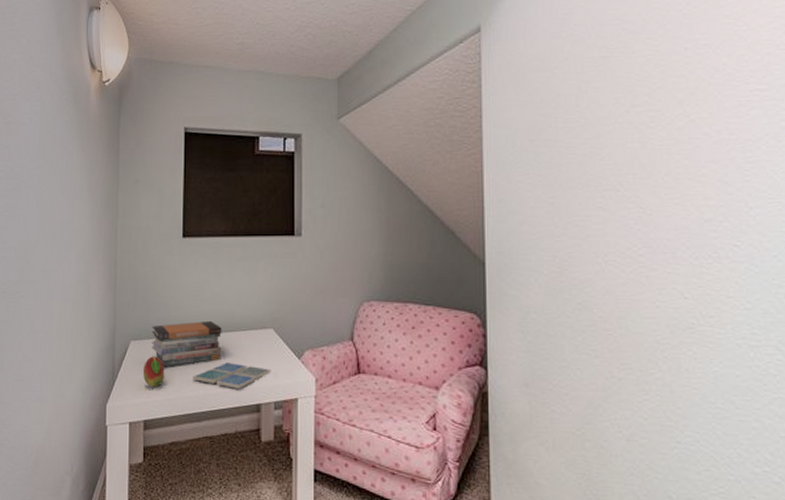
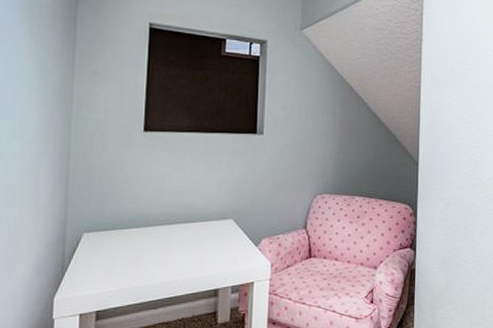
fruit: present [142,356,165,388] -> none [96,248,121,279]
book stack: present [152,320,222,367] -> none [107,212,182,258]
drink coaster: present [192,362,272,389] -> none [149,252,230,276]

